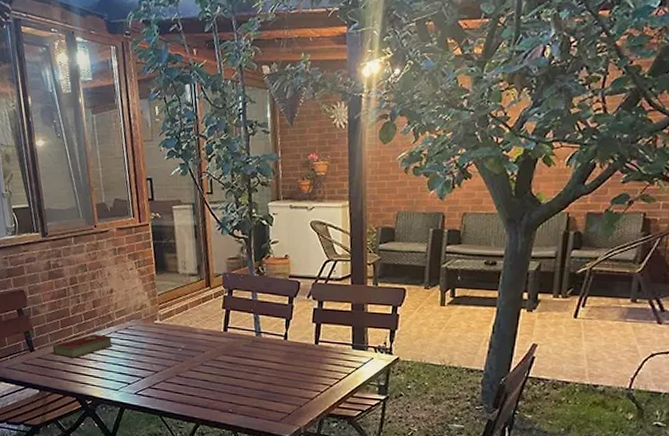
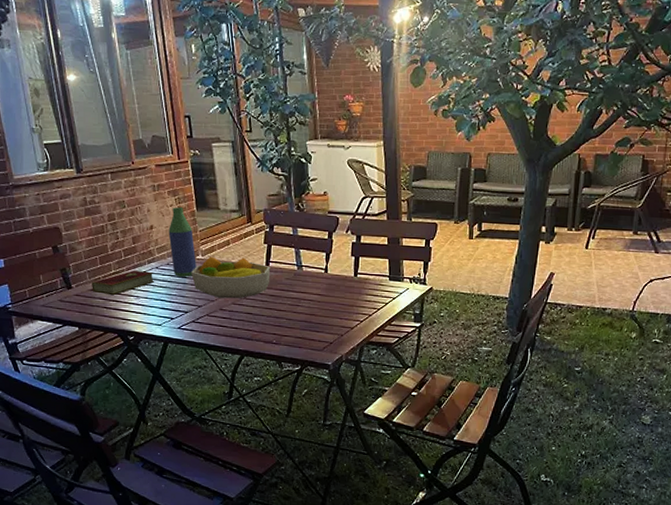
bottle: none [127,271,154,342] -> present [168,207,196,277]
fruit bowl: none [149,321,229,365] -> present [191,257,271,299]

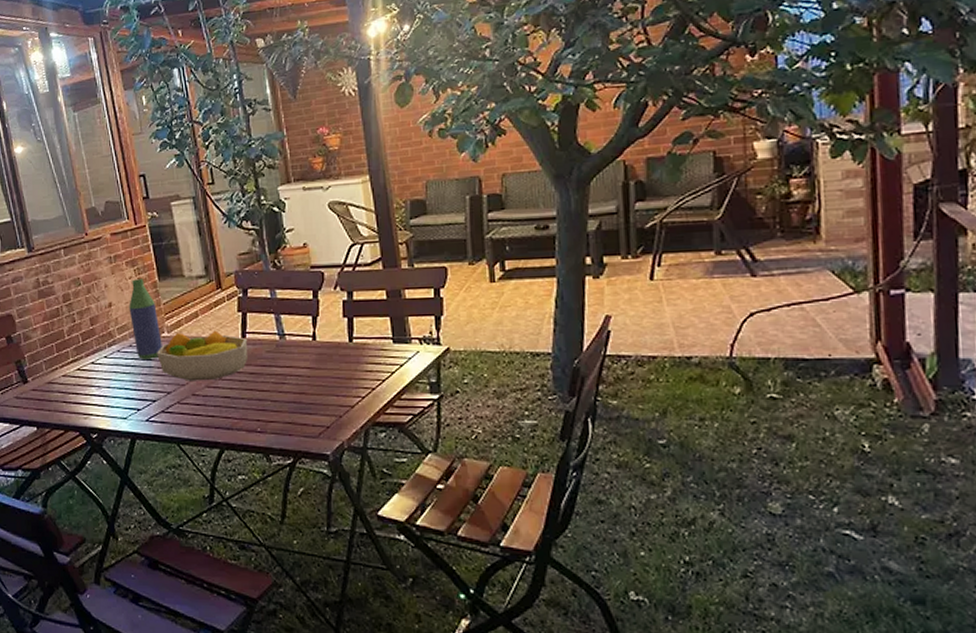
hardcover book: present [92,270,155,295] -> none [49,356,117,386]

